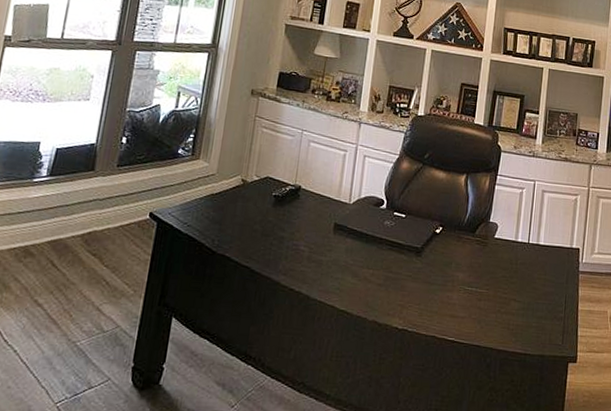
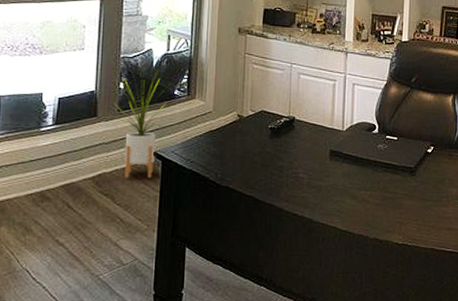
house plant: none [112,125,173,240] -> present [114,70,172,178]

